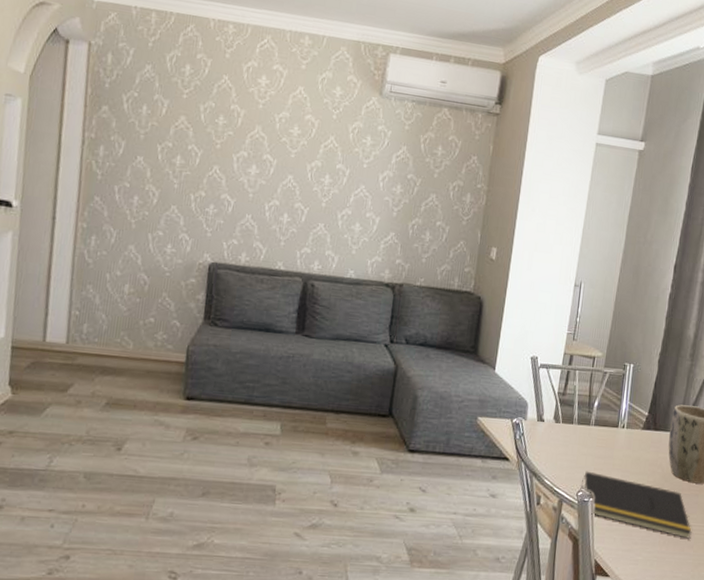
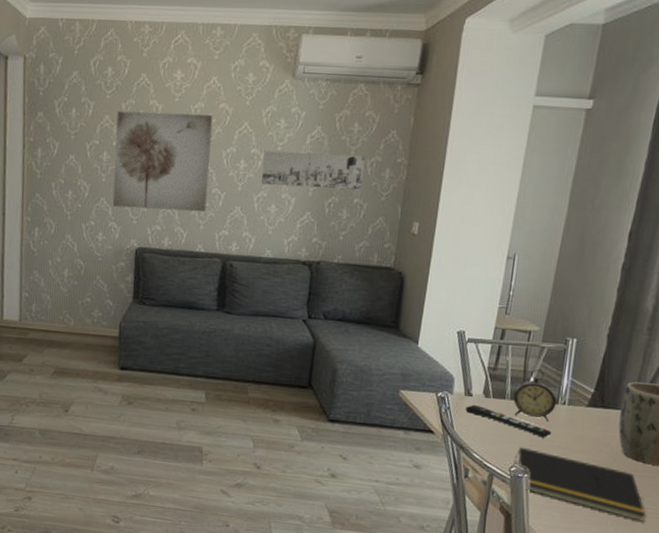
wall art: none [184,112,299,228] -> present [112,111,213,213]
wall art: none [345,167,448,213] -> present [260,150,365,190]
remote control: none [538,430,613,461] -> present [465,404,552,438]
alarm clock: none [579,394,617,445] -> present [512,369,557,422]

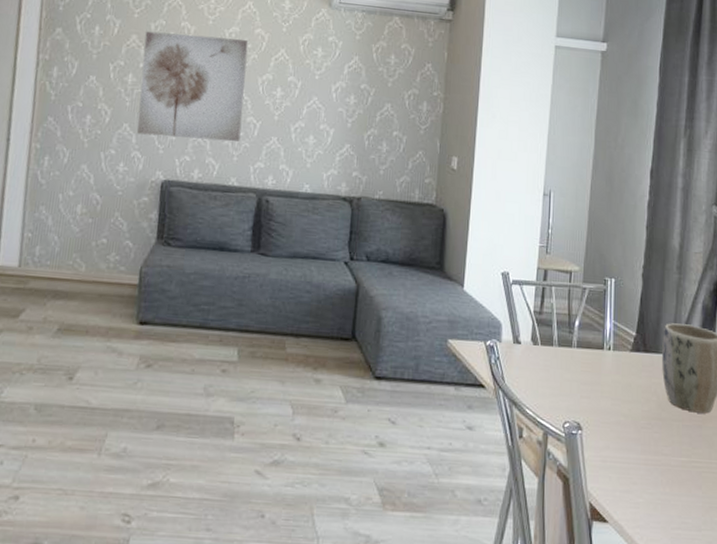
wall art: present [260,150,365,190] -> none [298,79,403,123]
remote control: present [465,404,552,438] -> none [515,353,601,388]
alarm clock: present [512,369,557,422] -> none [560,312,602,370]
notepad: present [513,446,647,522] -> none [566,399,698,478]

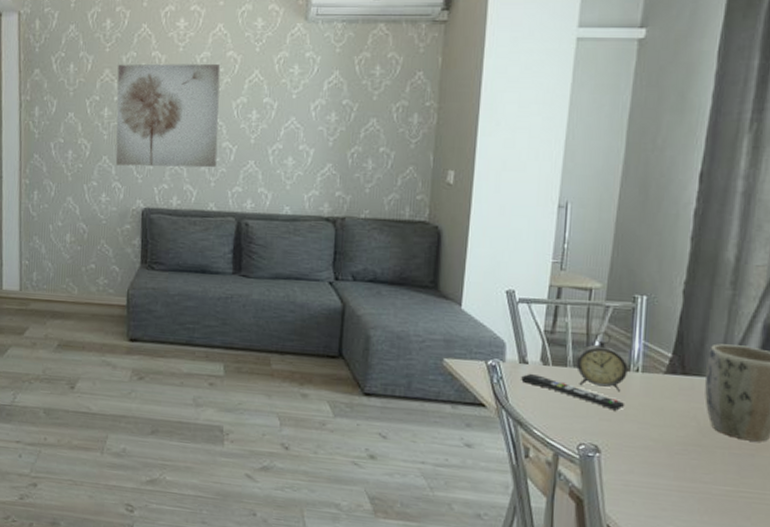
remote control: none [515,353,601,388] -> present [521,373,625,411]
alarm clock: none [560,312,602,370] -> present [575,332,628,392]

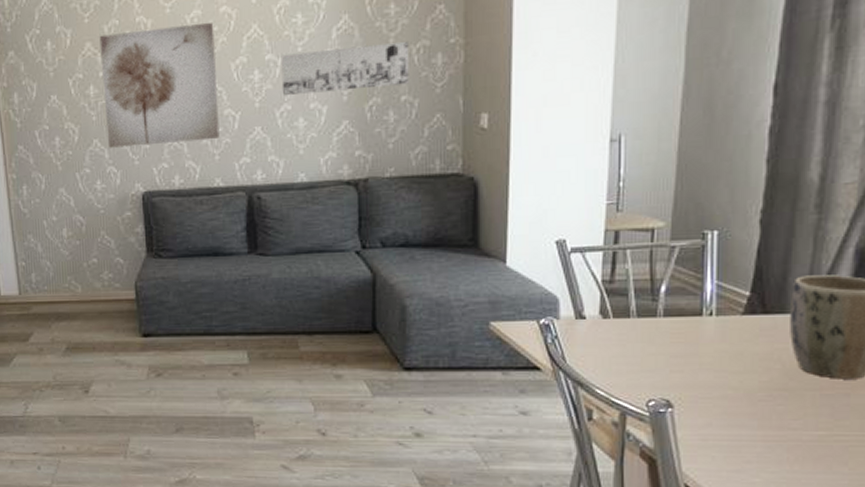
wall art: none [275,99,390,138] -> present [281,41,409,97]
remote control: present [521,373,625,411] -> none [579,328,699,360]
alarm clock: present [575,332,628,392] -> none [639,275,700,340]

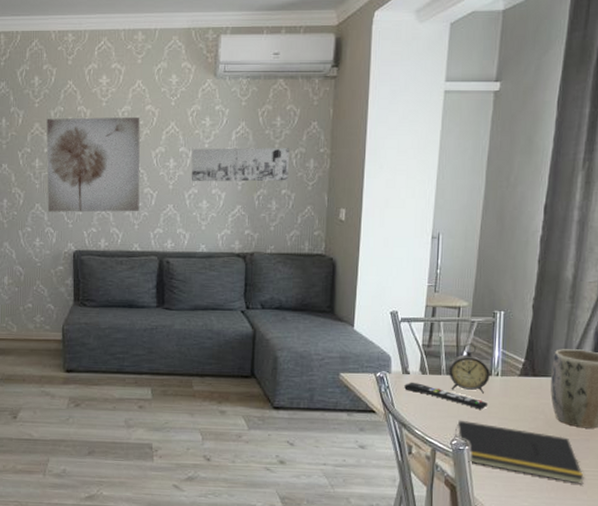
remote control: none [579,328,699,360] -> present [404,382,488,410]
alarm clock: none [639,275,700,340] -> present [448,343,490,394]
notepad: none [651,374,843,453] -> present [454,420,584,484]

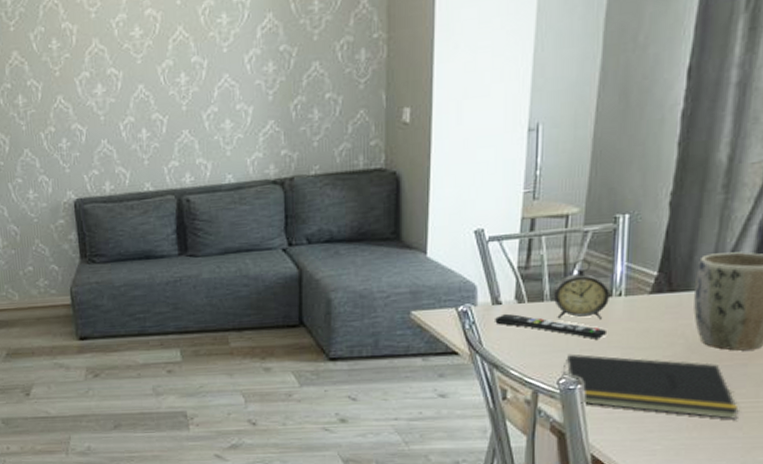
wall art: present [46,116,140,213] -> none [26,25,148,157]
wall art: present [191,147,289,182] -> none [206,37,333,99]

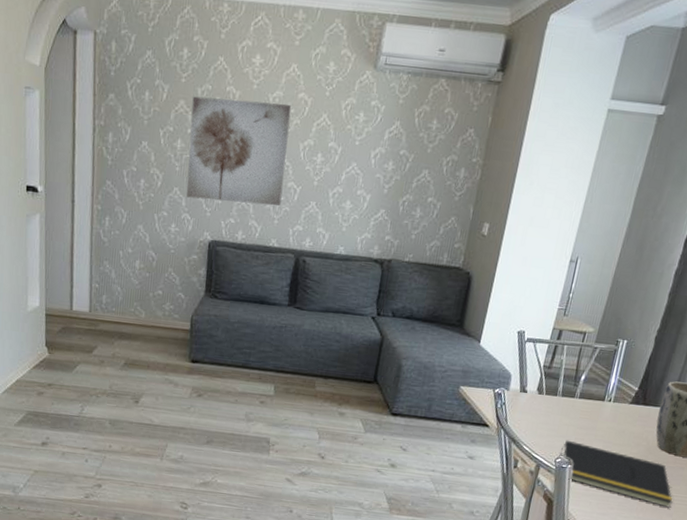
wall art: none [26,25,148,157] -> present [186,96,292,207]
remote control: present [495,313,608,339] -> none [520,400,597,432]
alarm clock: present [552,259,610,320] -> none [563,368,604,418]

